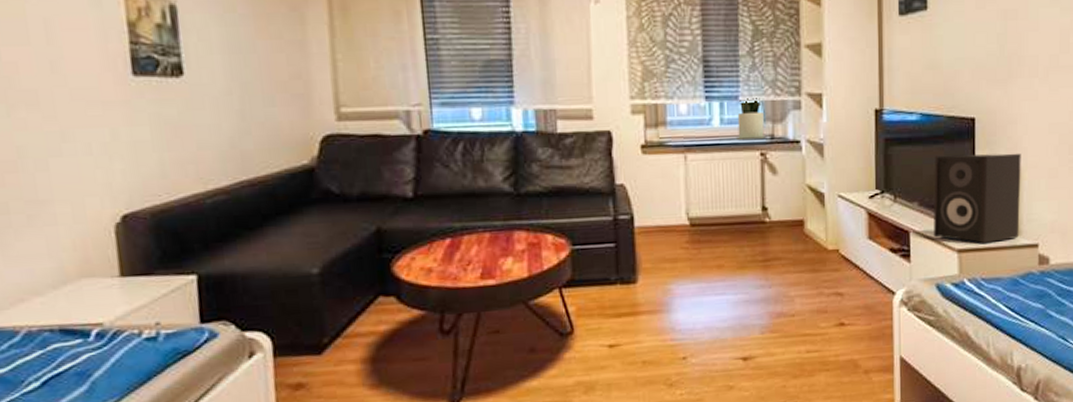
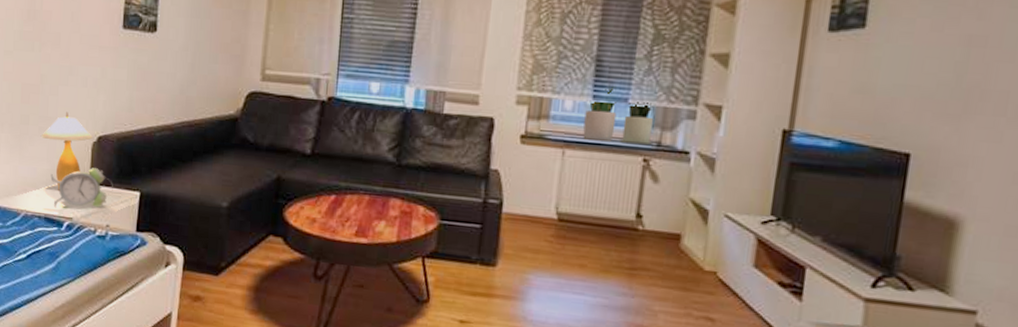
table lamp: none [32,190,116,292] -> present [40,111,94,190]
alarm clock: none [58,255,157,315] -> present [50,168,113,208]
planter: none [700,84,731,143] -> present [582,85,617,143]
speaker: present [934,153,1021,244] -> none [836,189,969,300]

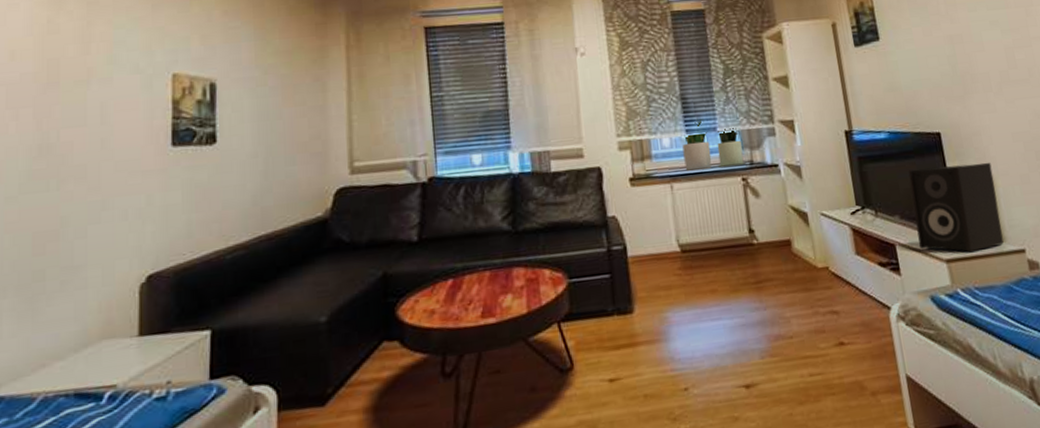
table lamp: present [40,111,94,190] -> none [63,254,141,354]
alarm clock: present [50,168,113,208] -> none [81,314,173,378]
speaker: none [836,189,969,300] -> present [908,162,1004,253]

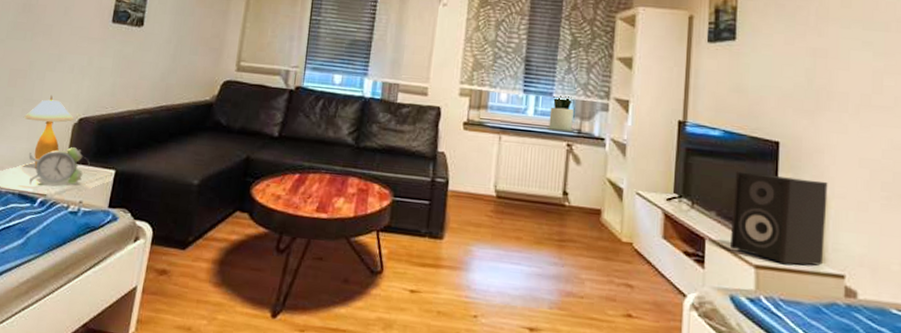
table lamp: none [63,254,141,354] -> present [23,95,75,168]
alarm clock: none [81,314,173,378] -> present [28,147,90,185]
planter: present [682,118,712,172] -> none [516,81,544,130]

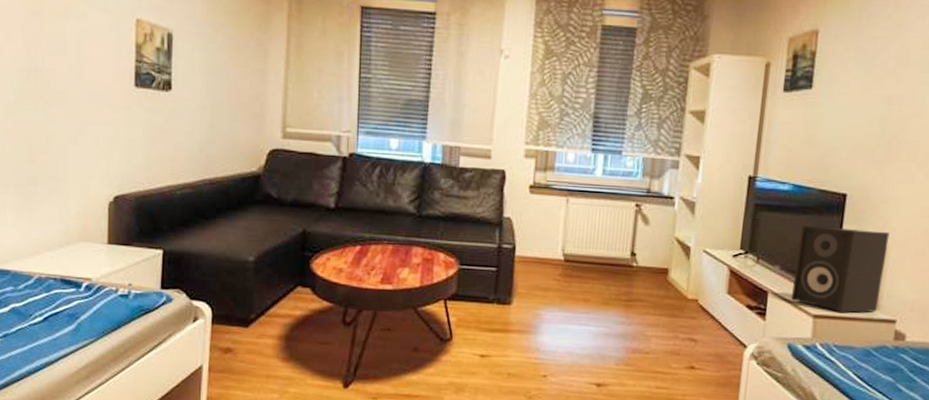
table lamp: present [23,95,75,168] -> none [51,171,110,251]
alarm clock: present [28,147,90,185] -> none [65,227,134,269]
planter: present [546,96,575,133] -> none [615,154,644,193]

